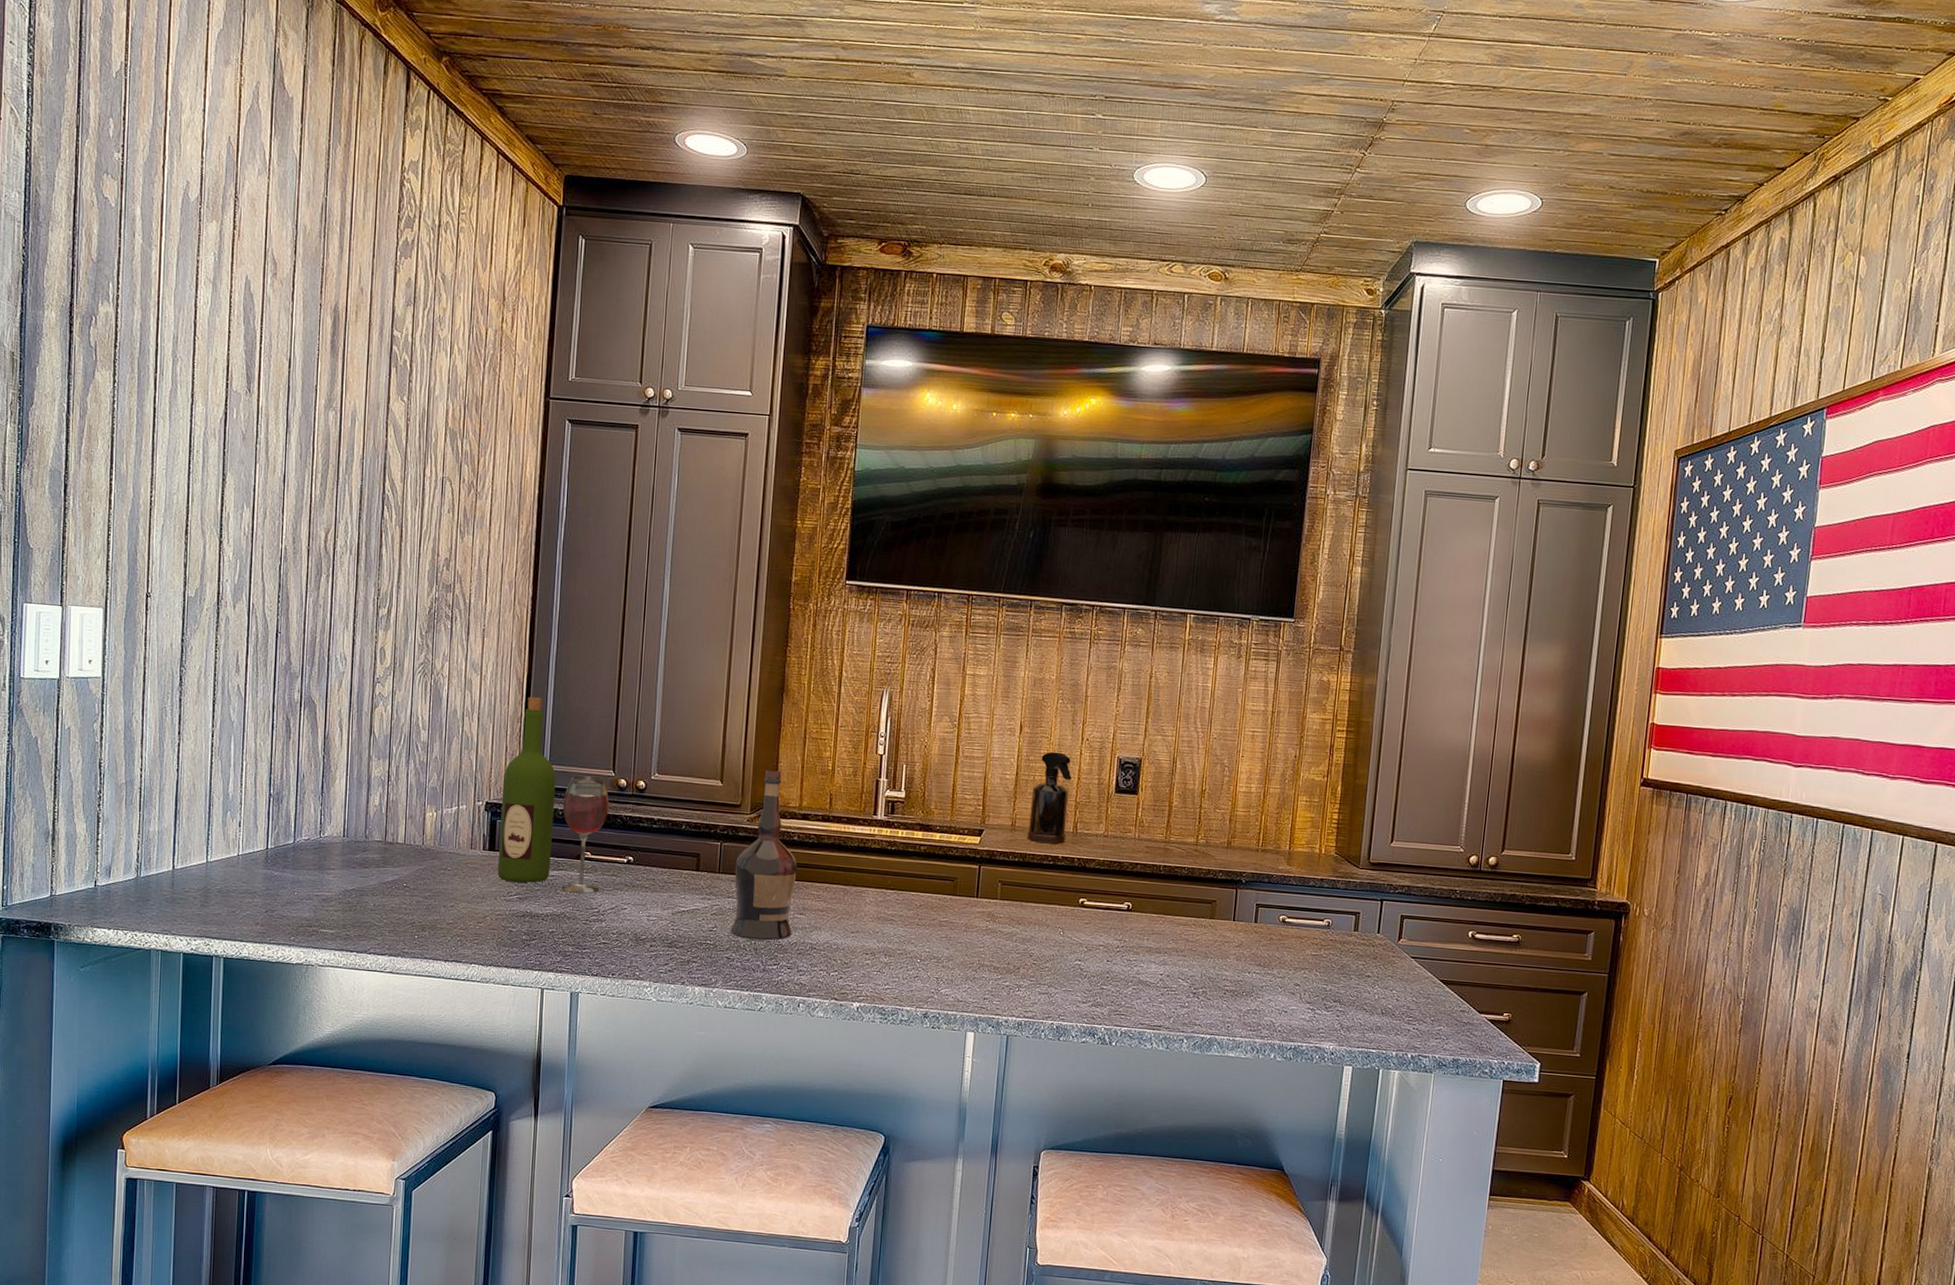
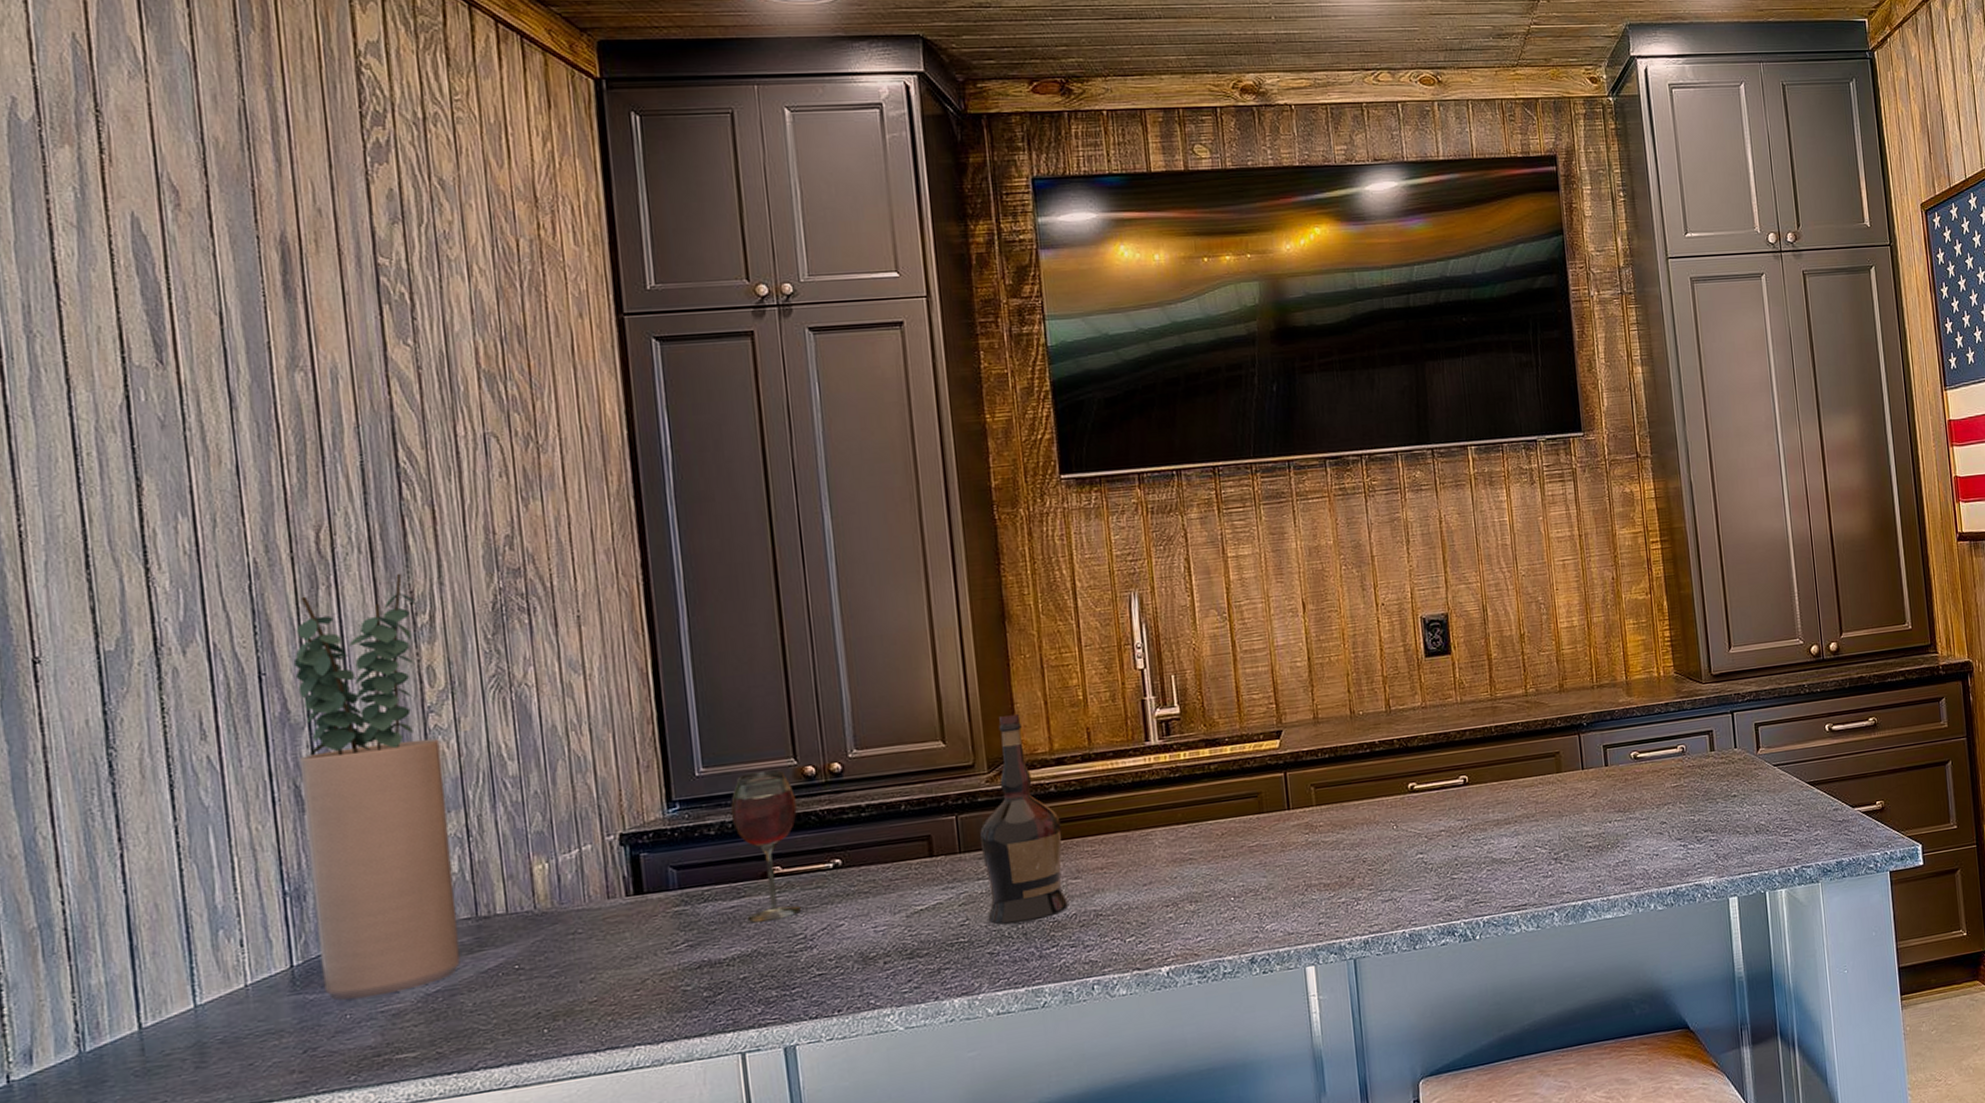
vase: none [284,574,381,884] -> present [293,573,461,1001]
wine bottle: present [497,696,556,883] -> none [640,686,728,929]
spray bottle: present [1027,751,1072,844] -> none [1330,624,1379,732]

